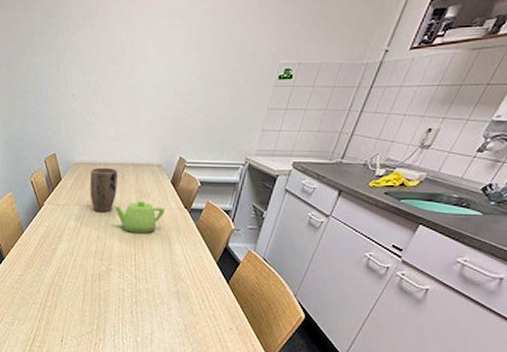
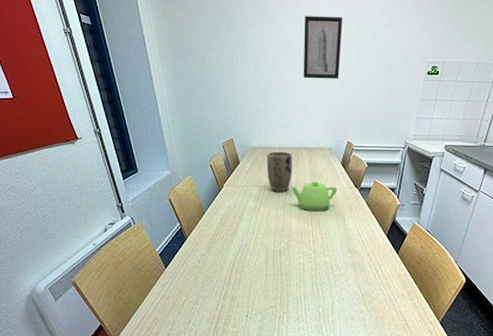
wall art: none [134,13,184,87] -> present [303,16,343,79]

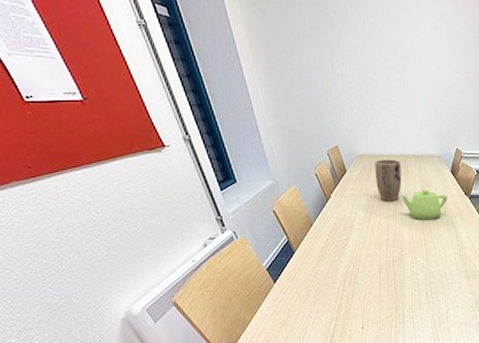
wall art: present [303,16,343,79] -> none [407,15,447,83]

